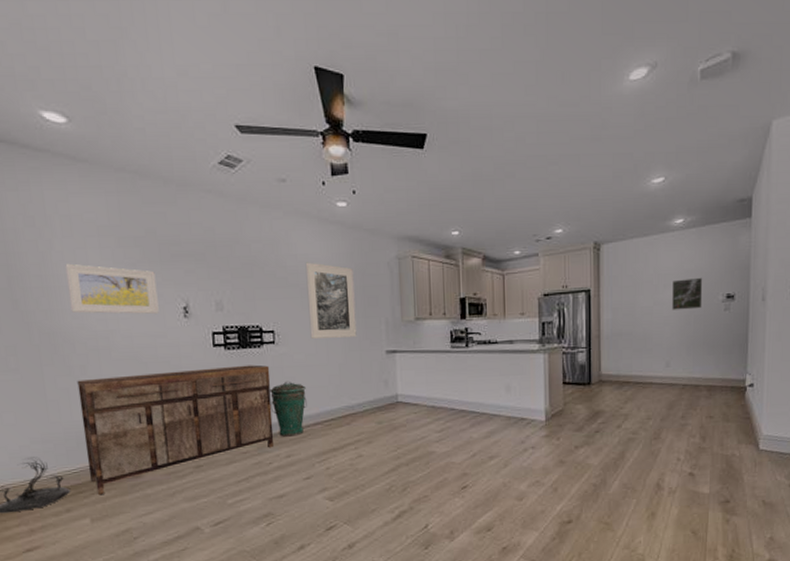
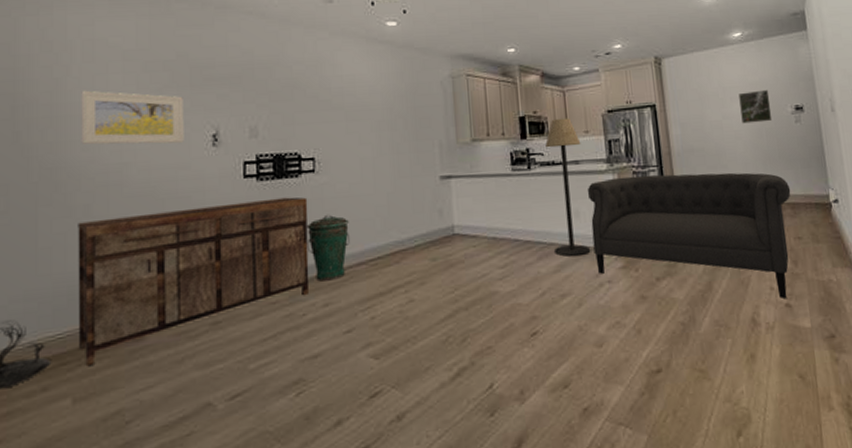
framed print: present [305,262,357,339] -> none [351,83,408,165]
floor lamp: none [483,300,518,426] -> present [545,118,591,257]
sofa: none [519,355,710,468] -> present [587,172,791,299]

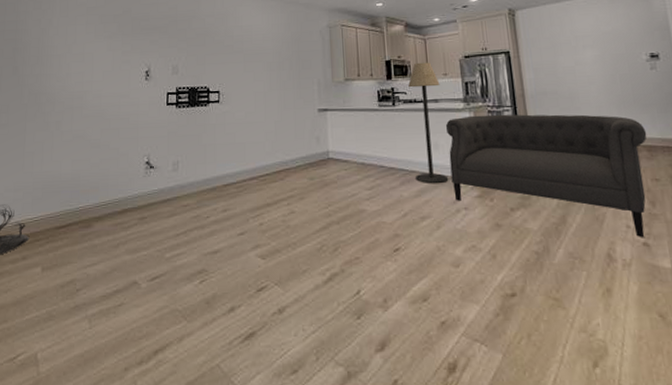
sideboard: present [78,197,310,367] -> none [47,121,213,244]
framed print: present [81,90,184,145] -> none [56,37,126,78]
trash can: present [306,214,350,282] -> none [211,137,245,191]
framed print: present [739,89,773,124] -> none [591,38,627,70]

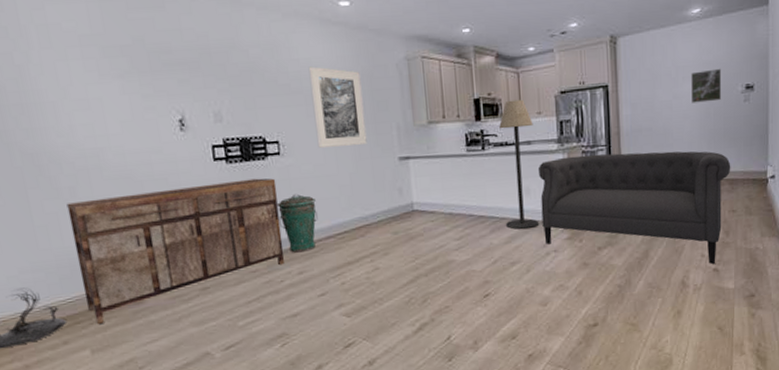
sideboard: none [47,121,213,244] -> present [66,178,284,325]
trash can: none [211,137,245,191] -> present [277,193,318,253]
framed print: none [249,32,292,98] -> present [308,66,368,148]
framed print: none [591,38,627,70] -> present [691,68,722,103]

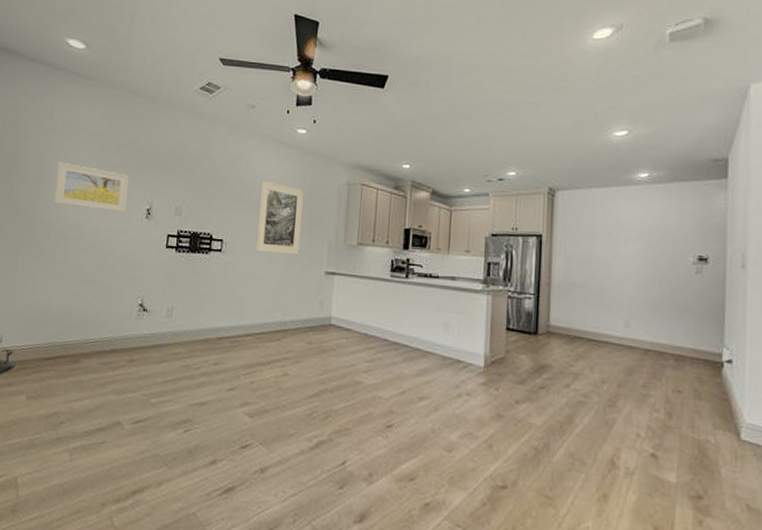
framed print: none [45,77,153,131] -> present [54,161,129,213]
sideboard: present [66,178,284,325] -> none [34,264,213,375]
trash can: present [277,193,318,253] -> none [207,288,243,345]
floor lamp: present [499,99,540,230] -> none [420,235,460,366]
sofa: present [537,151,731,264] -> none [457,299,678,448]
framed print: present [691,68,722,103] -> none [634,234,670,269]

